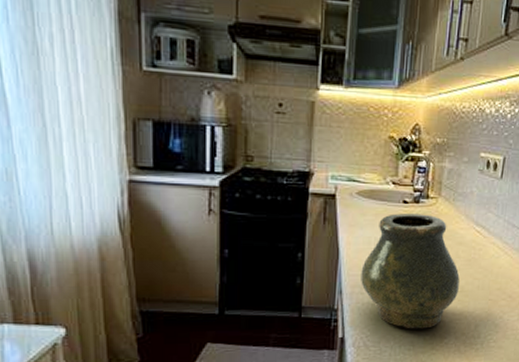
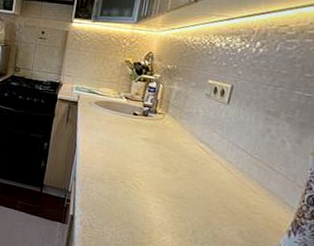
vase: present [361,213,460,329] -> none [92,122,181,224]

